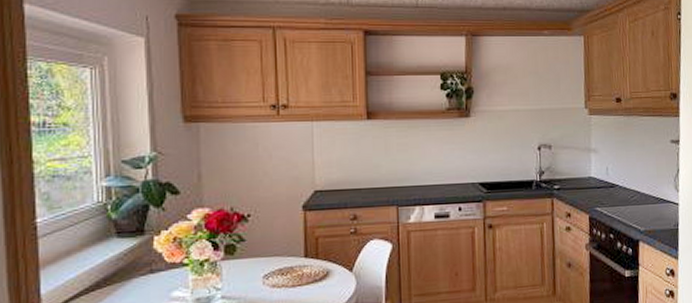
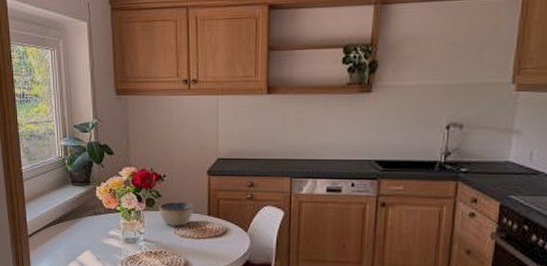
bowl: none [242,244,287,276] -> present [159,201,194,226]

